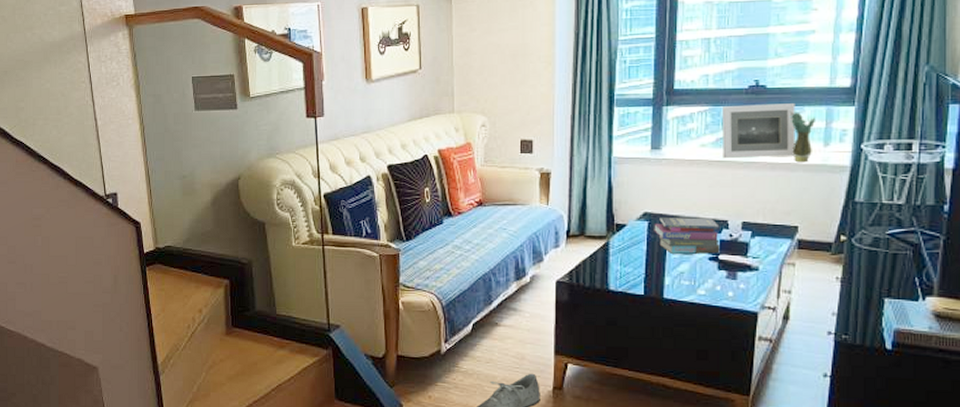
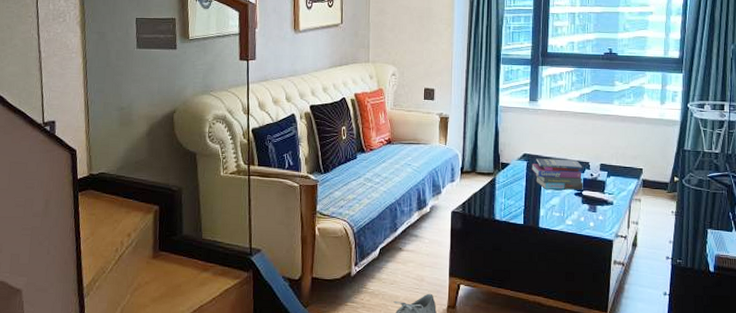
picture frame: present [723,104,795,158] -> none [585,68,640,112]
vase: present [789,110,815,161] -> none [635,74,654,116]

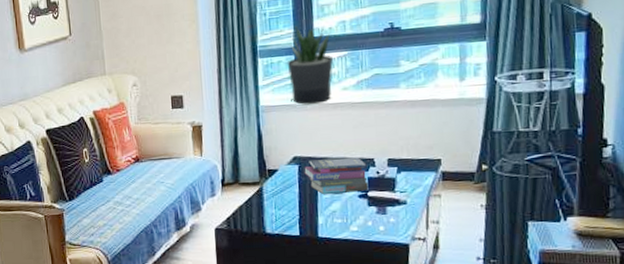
planter: none [524,42,562,109] -> present [287,27,333,104]

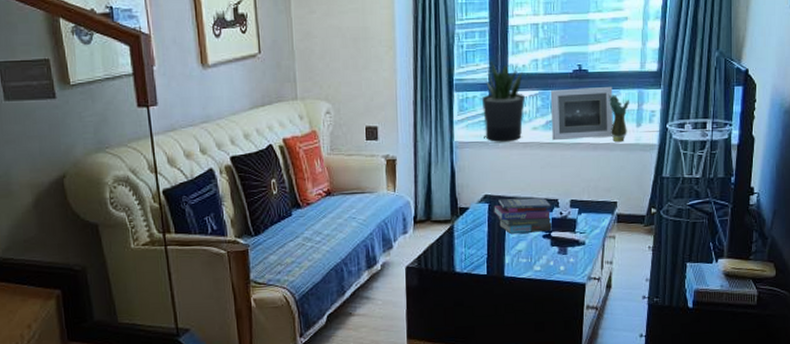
picture frame: none [361,42,433,99] -> present [551,87,613,140]
vase: none [424,49,450,97] -> present [608,93,629,141]

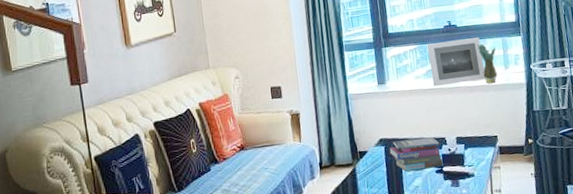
planter: present [481,62,525,142] -> none [368,24,407,92]

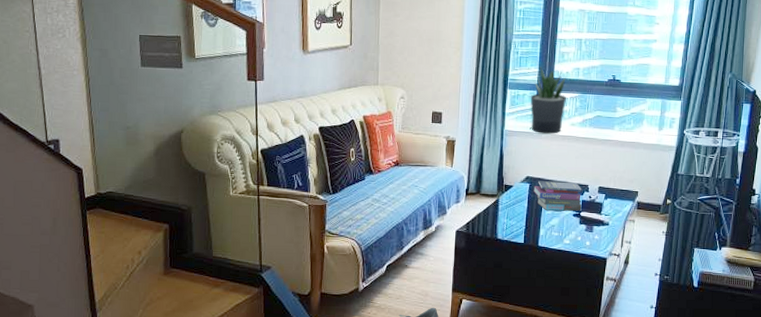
planter: none [368,24,407,92] -> present [530,67,567,134]
picture frame: present [427,37,485,86] -> none [587,94,640,137]
vase: present [476,43,498,83] -> none [636,101,654,141]

